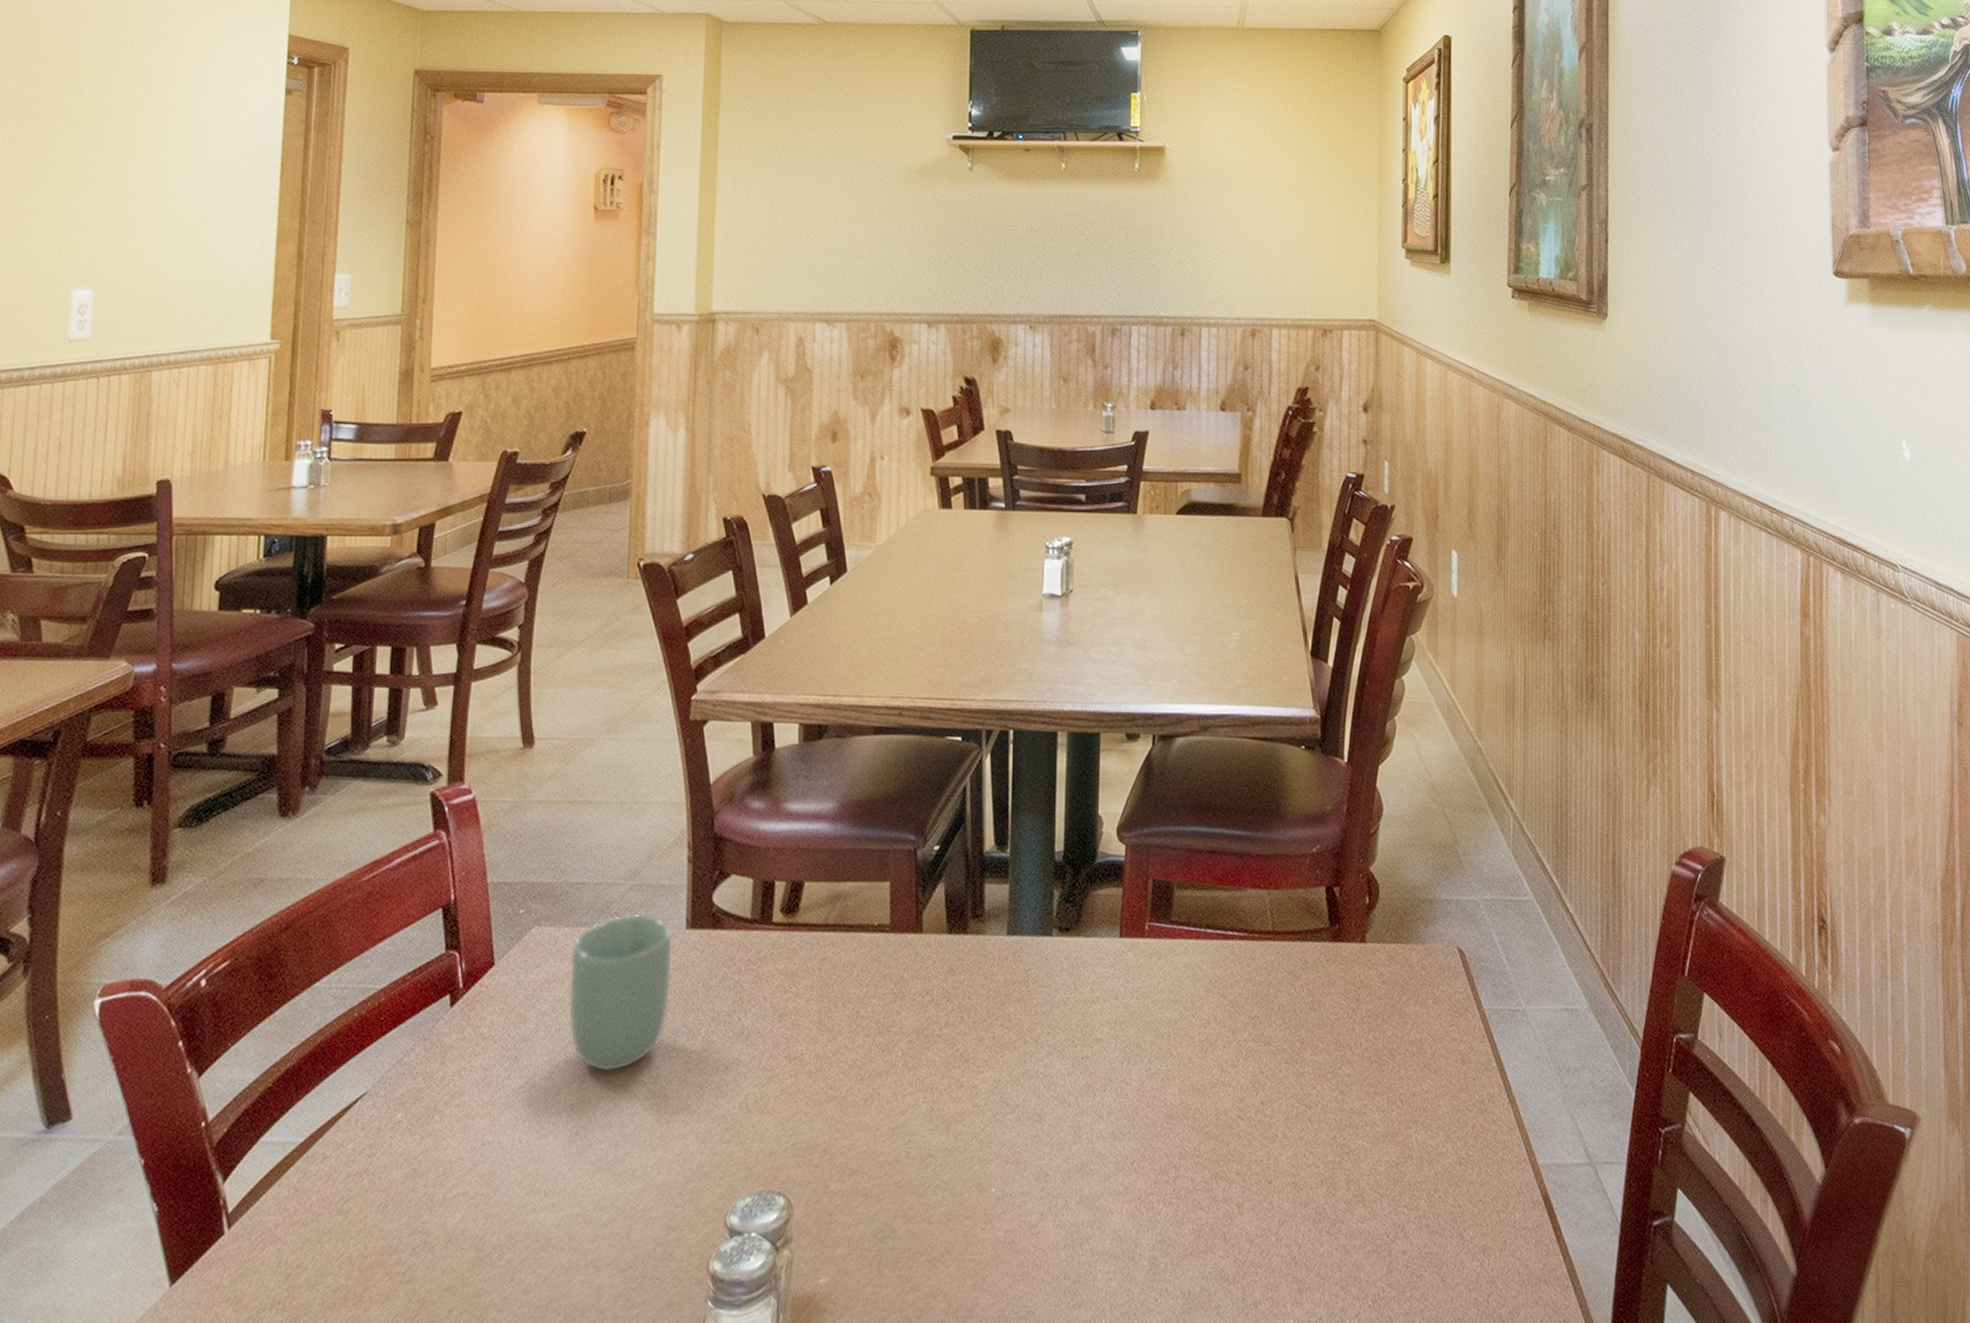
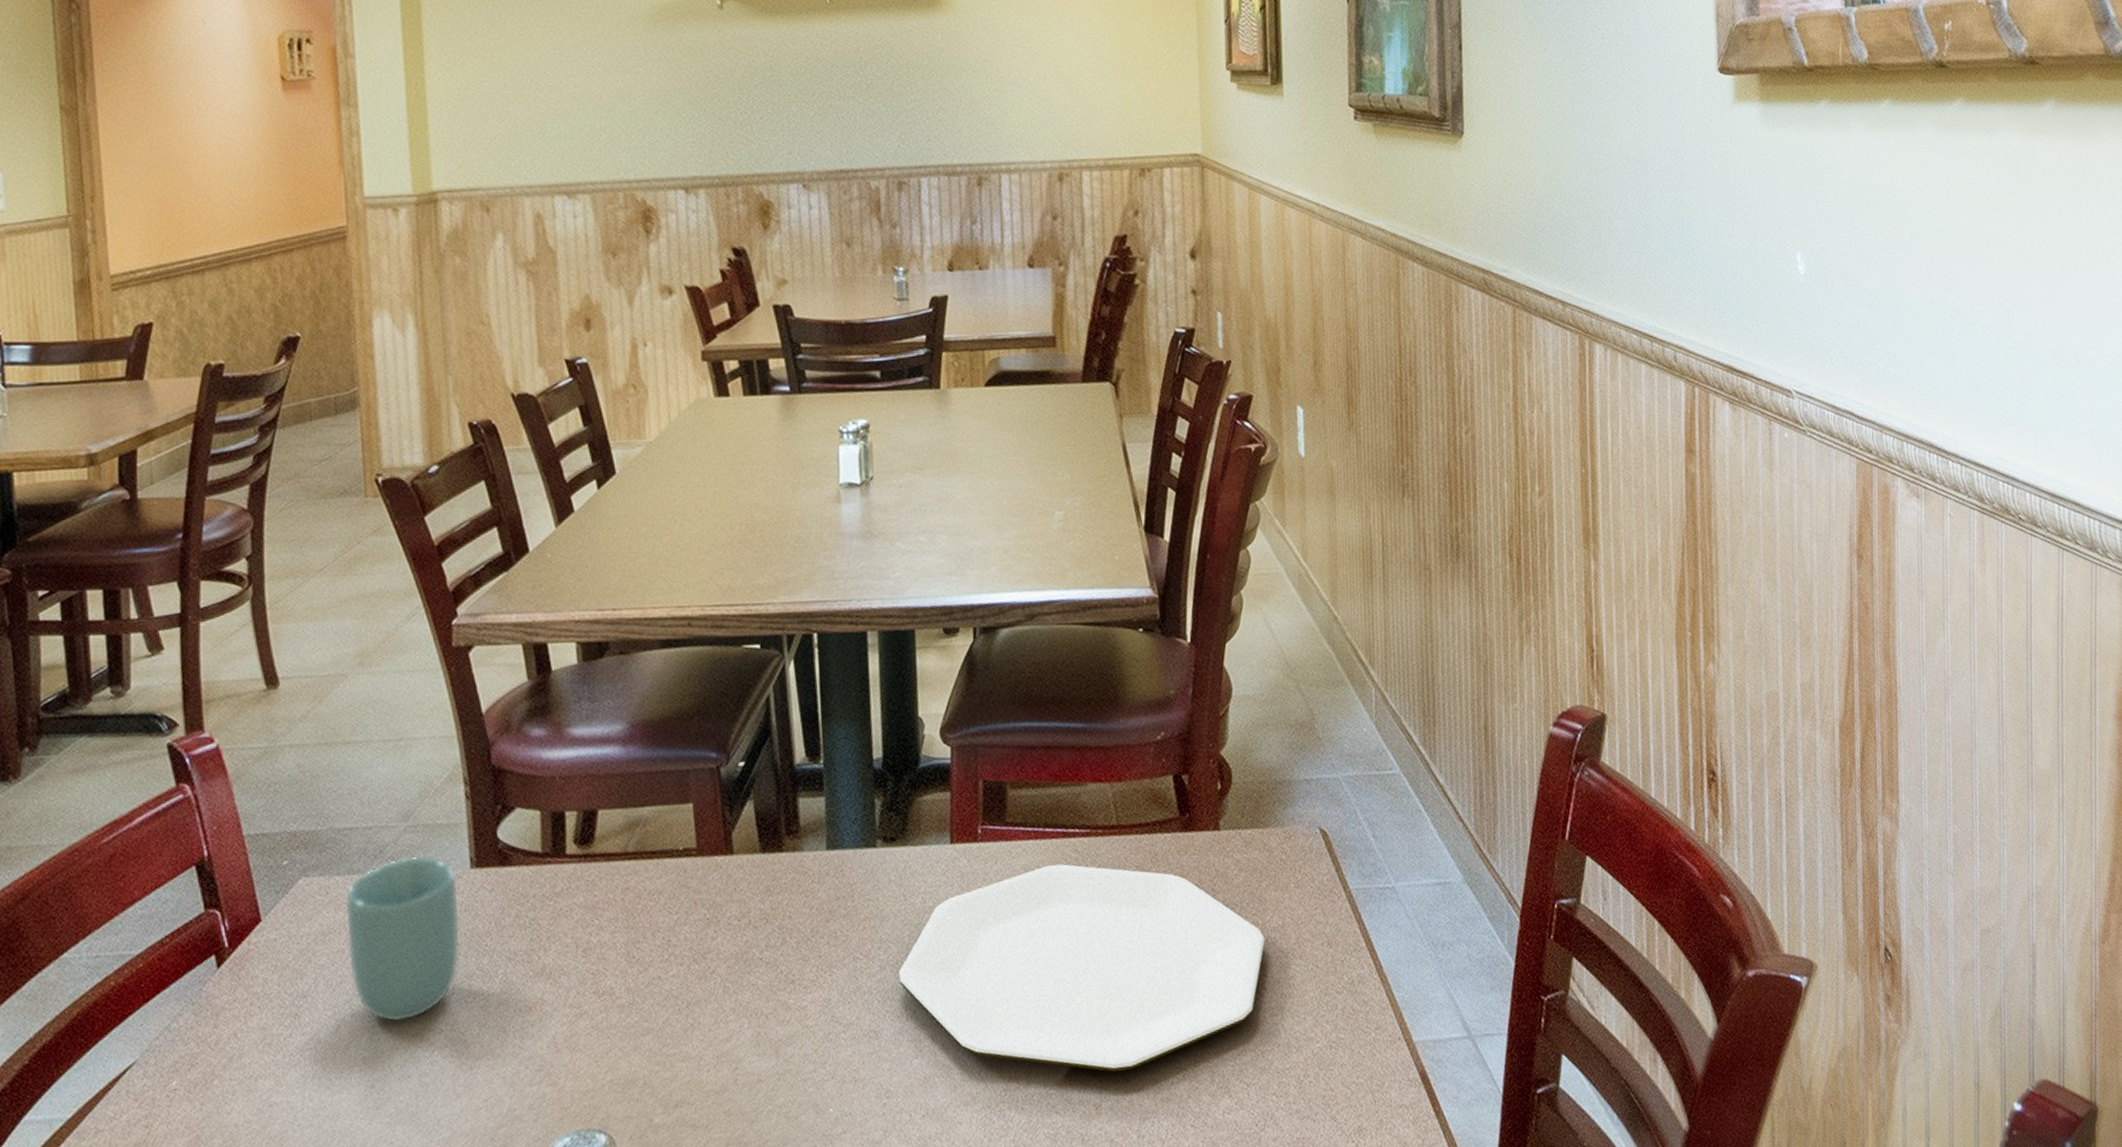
plate: none [1064,965,1403,1172] -> present [898,864,1265,1072]

